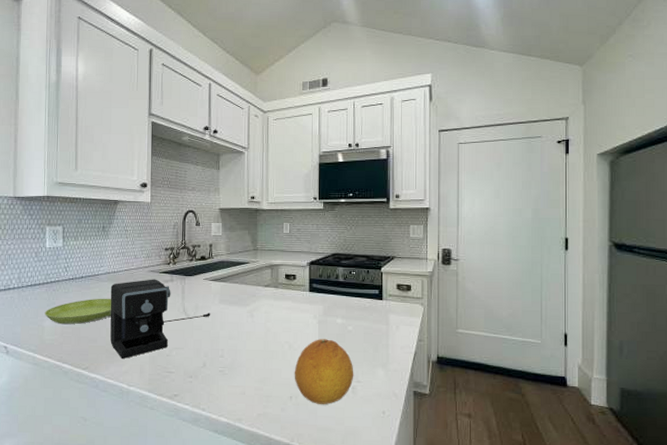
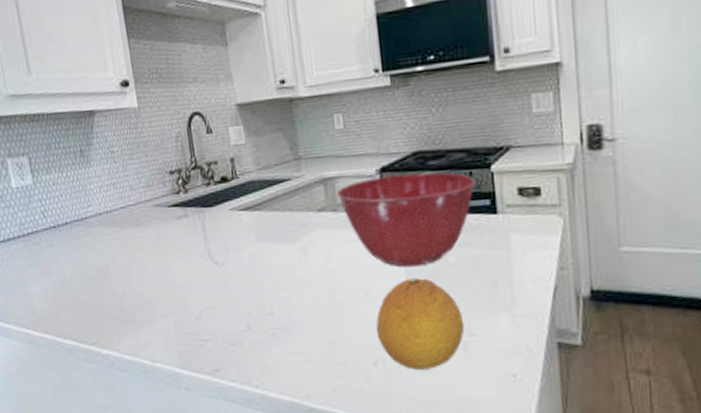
saucer: present [44,298,111,324] -> none [28,248,113,288]
coffee maker: present [110,279,211,359] -> none [105,216,248,327]
mixing bowl: none [280,267,371,331] -> present [337,172,476,268]

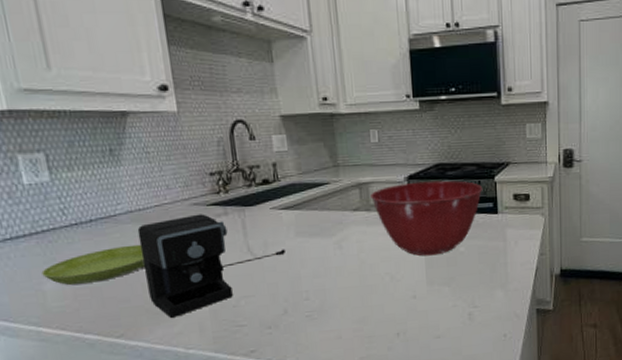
saucer: none [28,248,113,288] -> present [41,244,145,285]
coffee maker: none [105,216,248,327] -> present [137,214,286,318]
fruit: present [375,278,465,370] -> none [399,264,470,337]

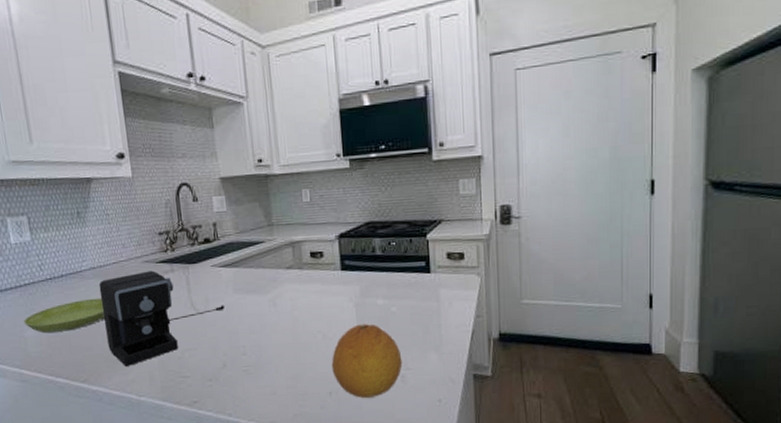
mixing bowl: present [371,180,483,256] -> none [303,239,415,315]
fruit: none [399,264,470,337] -> present [331,324,402,398]

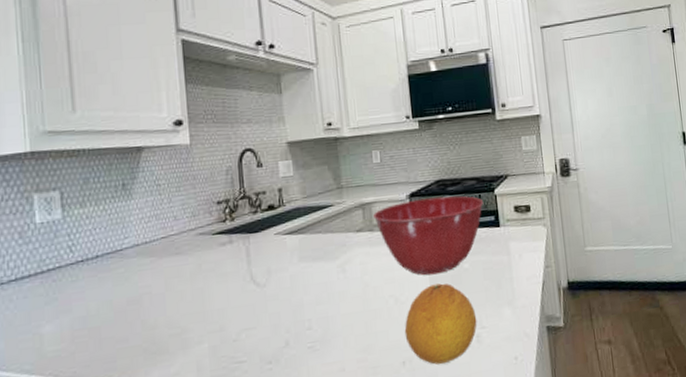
saucer: present [23,298,104,333] -> none [41,278,146,327]
coffee maker: present [98,270,225,366] -> none [142,243,290,357]
mixing bowl: none [303,239,415,315] -> present [374,196,484,276]

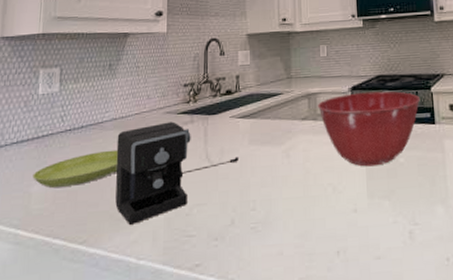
saucer: none [41,278,146,327] -> present [32,149,118,188]
coffee maker: none [142,243,290,357] -> present [115,121,240,225]
fruit: present [404,283,477,365] -> none [340,176,410,258]

